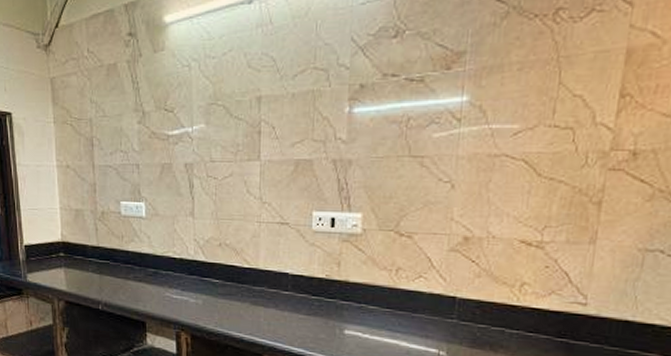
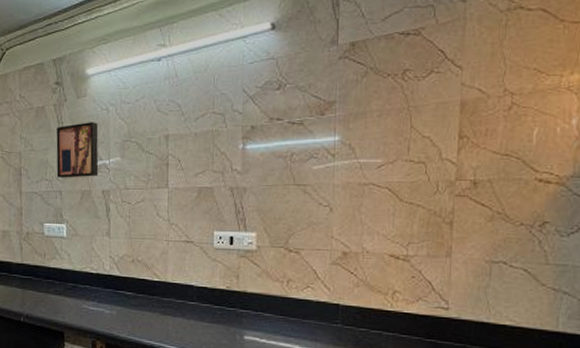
wall art: none [131,81,180,149] -> present [56,122,99,178]

